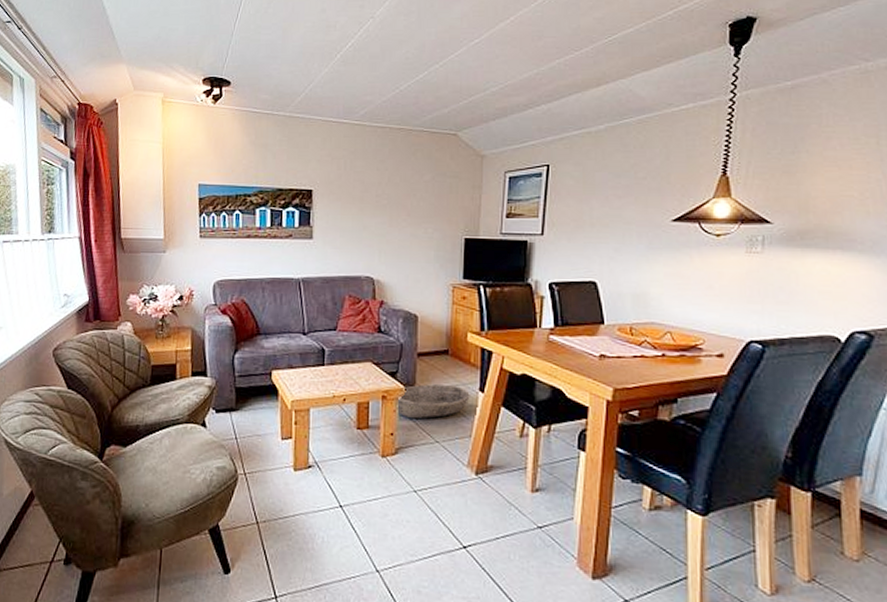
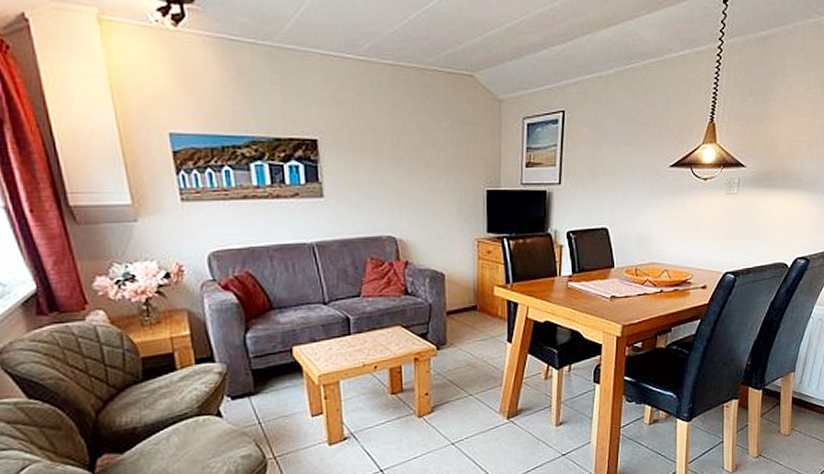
basket: present [398,384,470,419] -> none [431,339,499,377]

